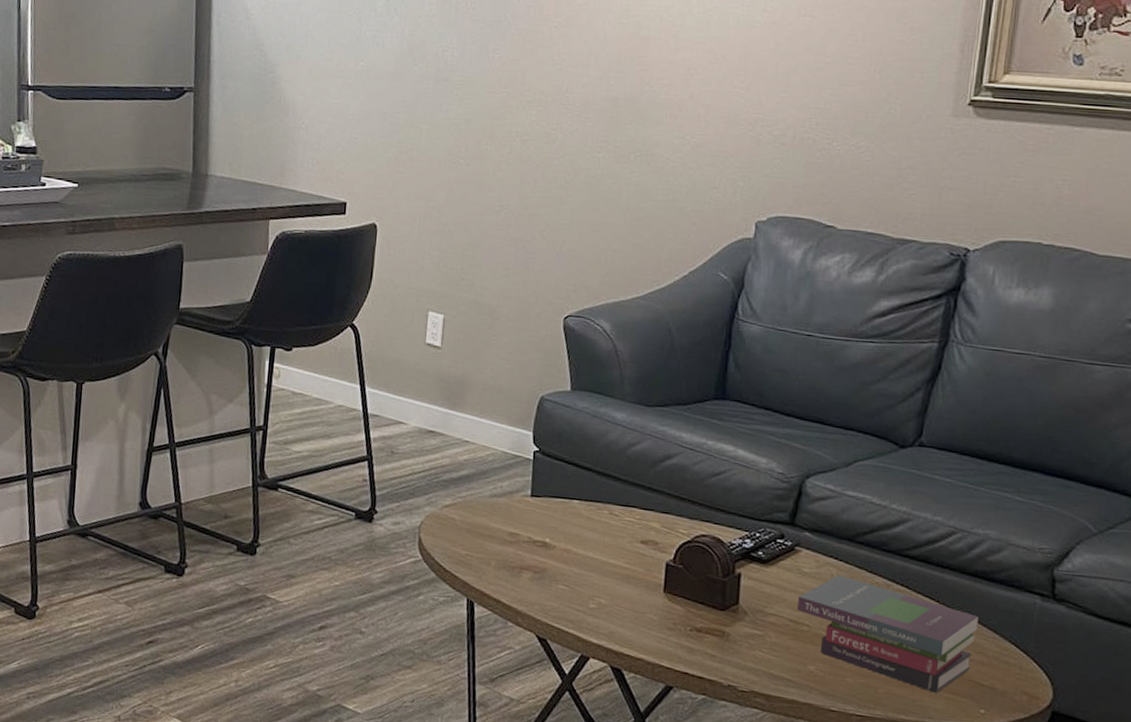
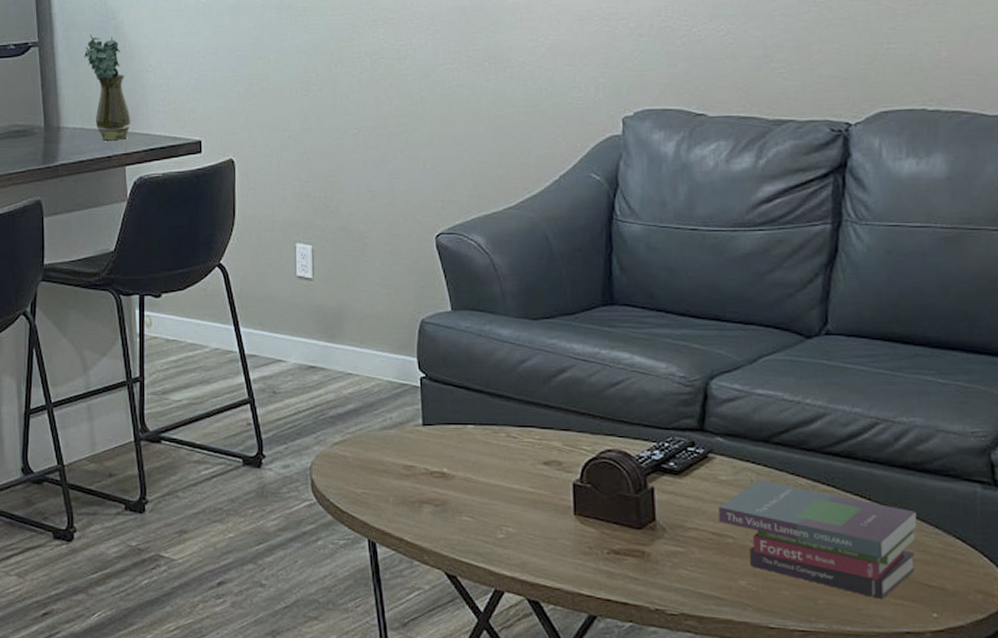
vase: none [239,85,280,194] -> present [84,34,131,141]

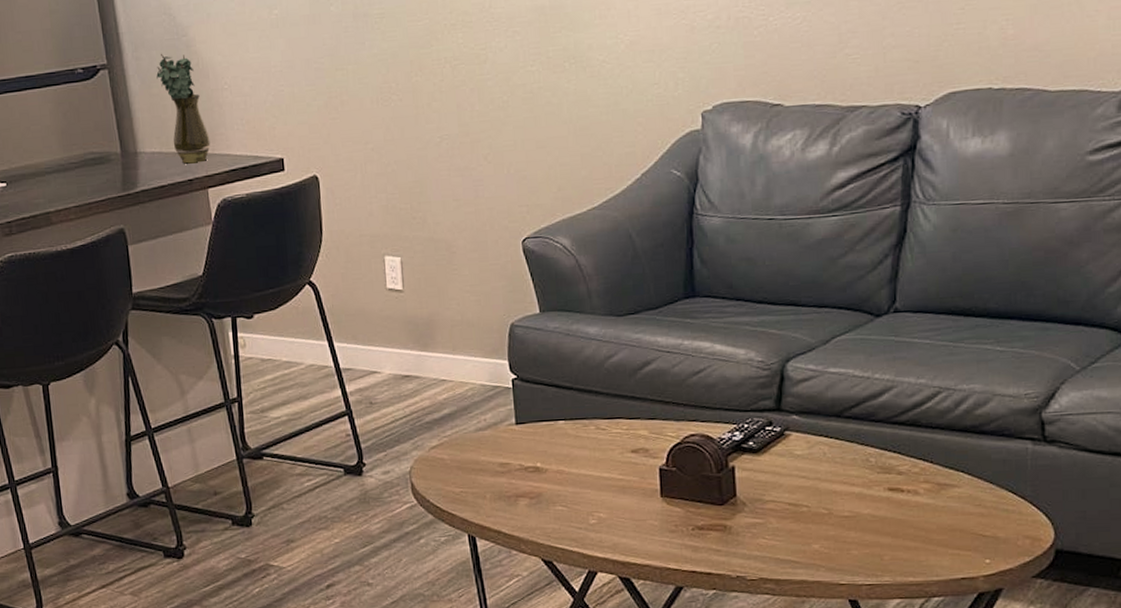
books: present [719,480,917,599] -> none [794,452,973,551]

